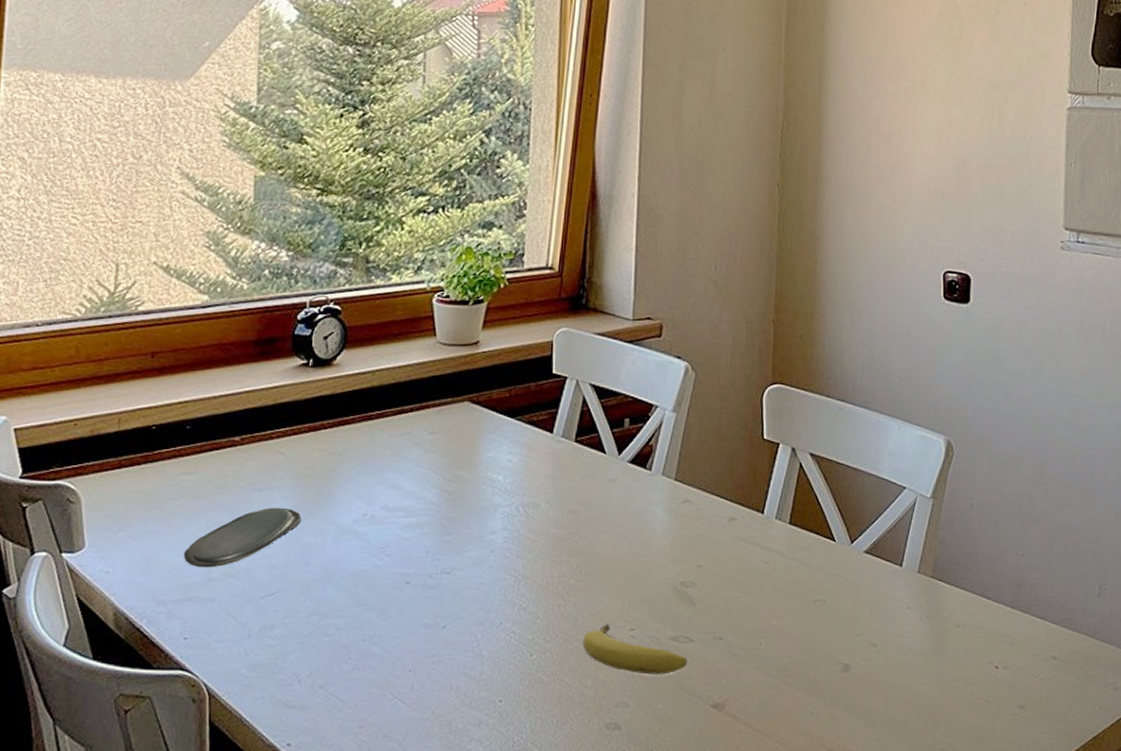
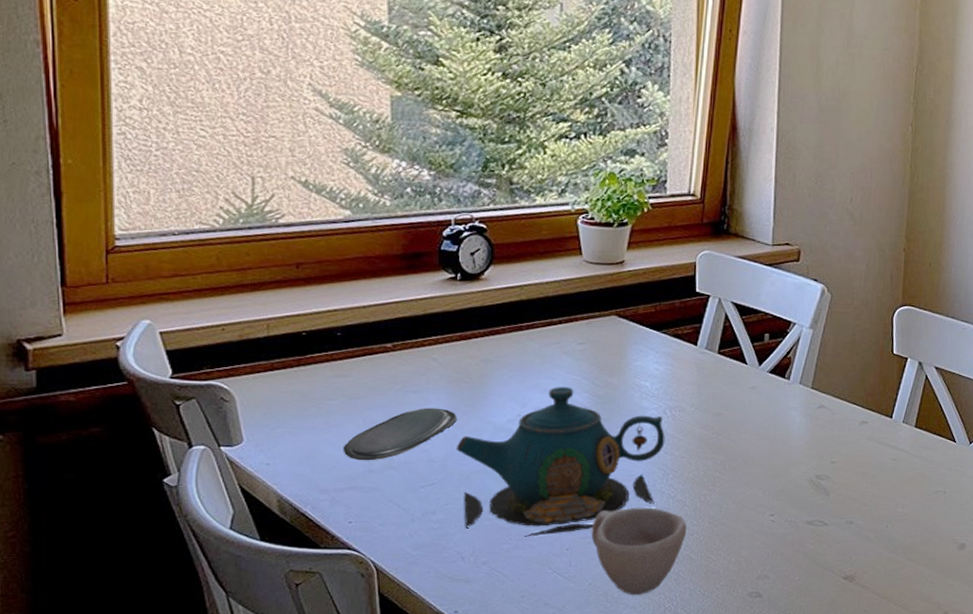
teapot: none [298,482,518,656] -> present [456,387,665,537]
cup: none [436,621,539,726] -> present [591,507,687,595]
fruit: present [582,624,687,675] -> none [727,510,822,553]

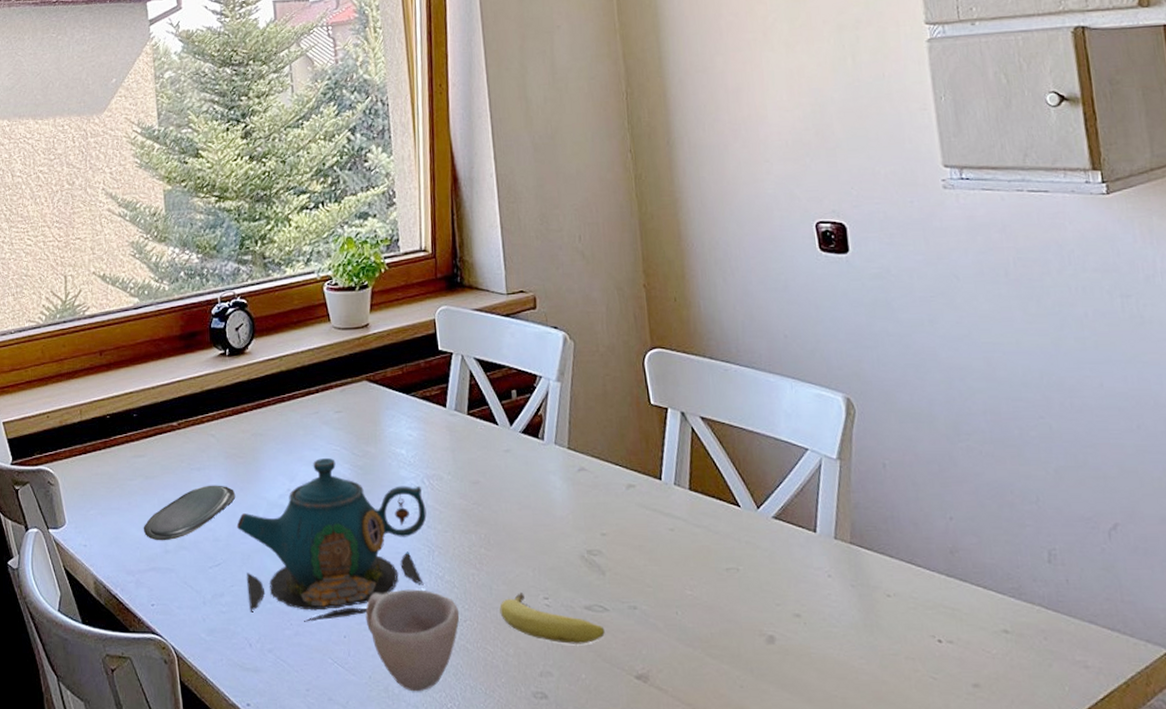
fruit: none [727,510,822,553] -> present [499,593,605,644]

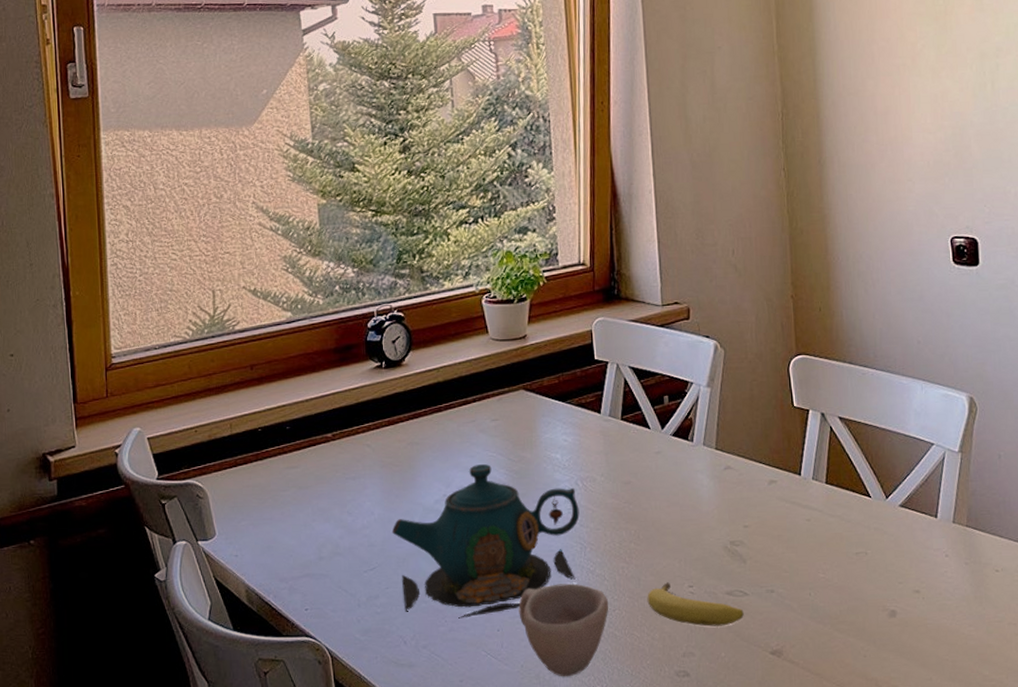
oval tray: present [143,485,236,541] -> none [296,493,391,549]

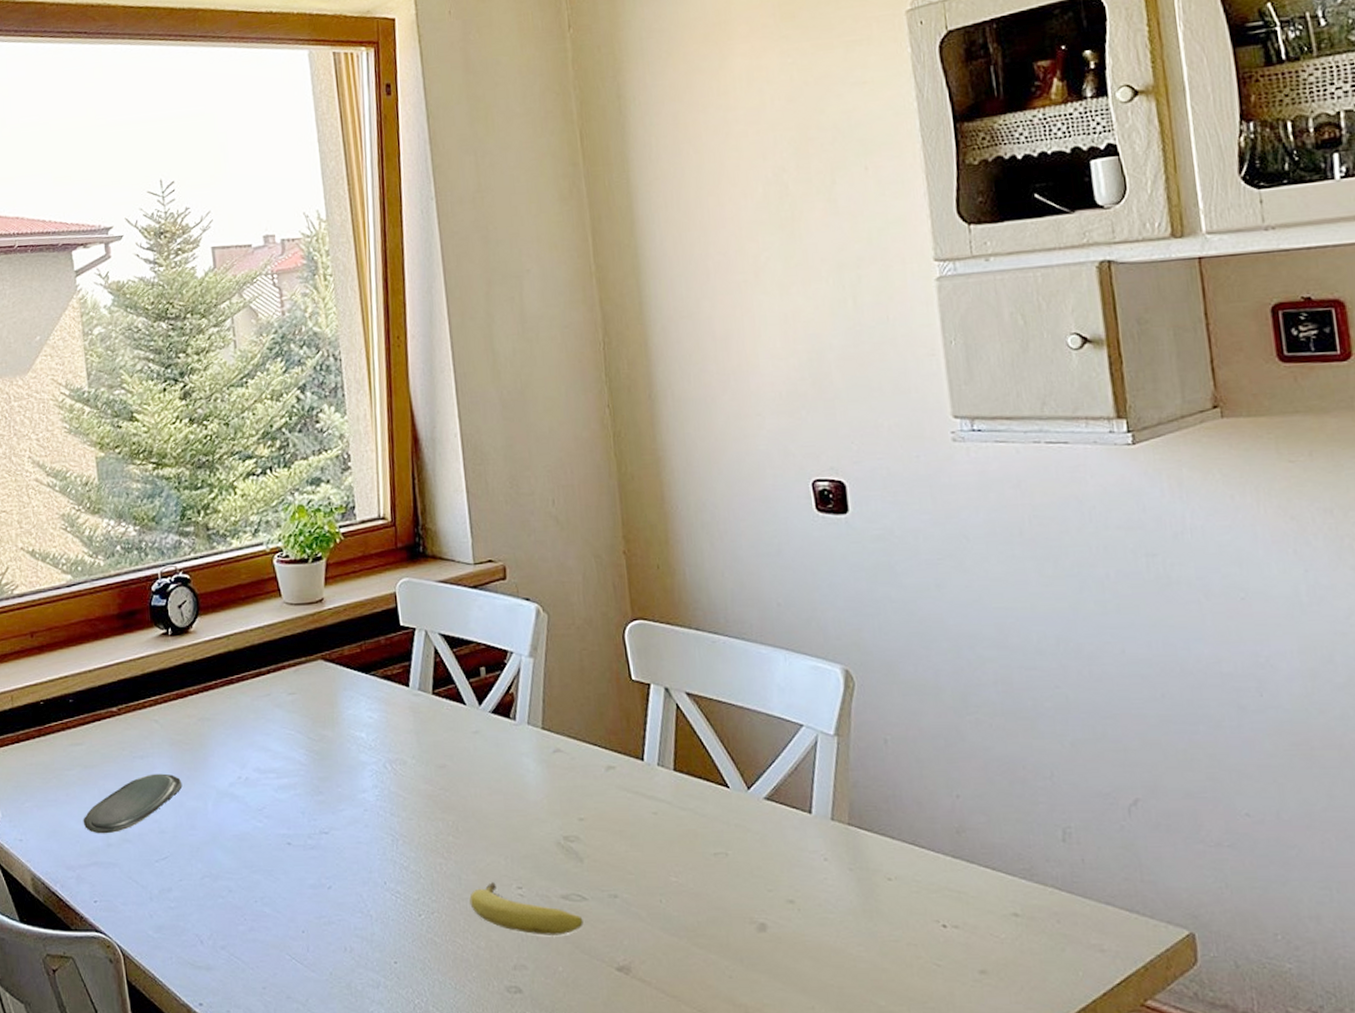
oval tray: none [296,493,391,549] -> present [83,773,182,834]
teapot: present [392,464,580,619] -> none [184,743,390,917]
cup: present [518,583,609,677] -> none [325,880,427,988]

